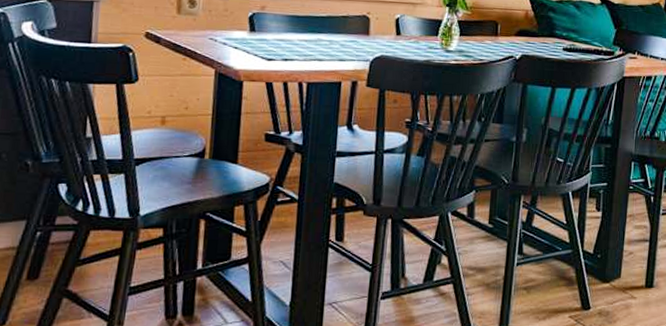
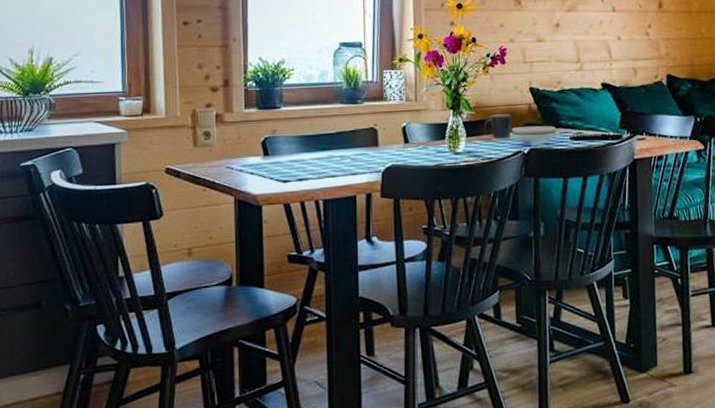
mug: none [478,17,508,44] -> present [483,114,512,141]
bowl: none [505,32,550,52] -> present [511,126,556,146]

